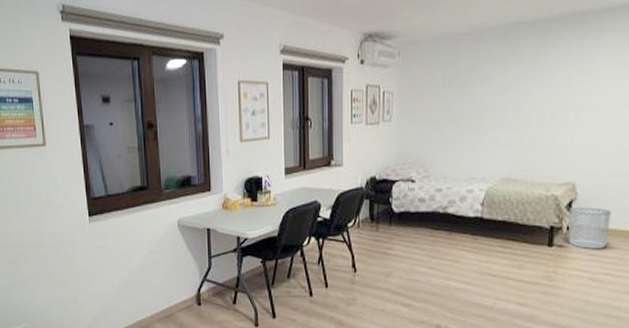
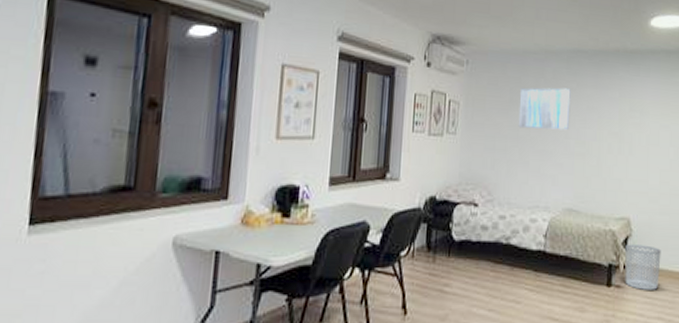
wall art: none [452,63,508,109] -> present [518,87,571,131]

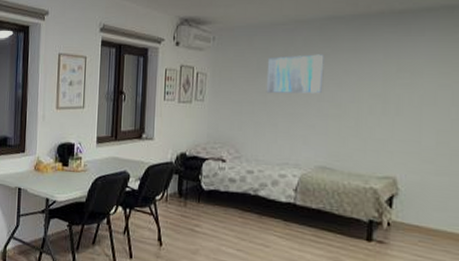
waste bin: present [625,244,661,290] -> none [389,202,437,250]

